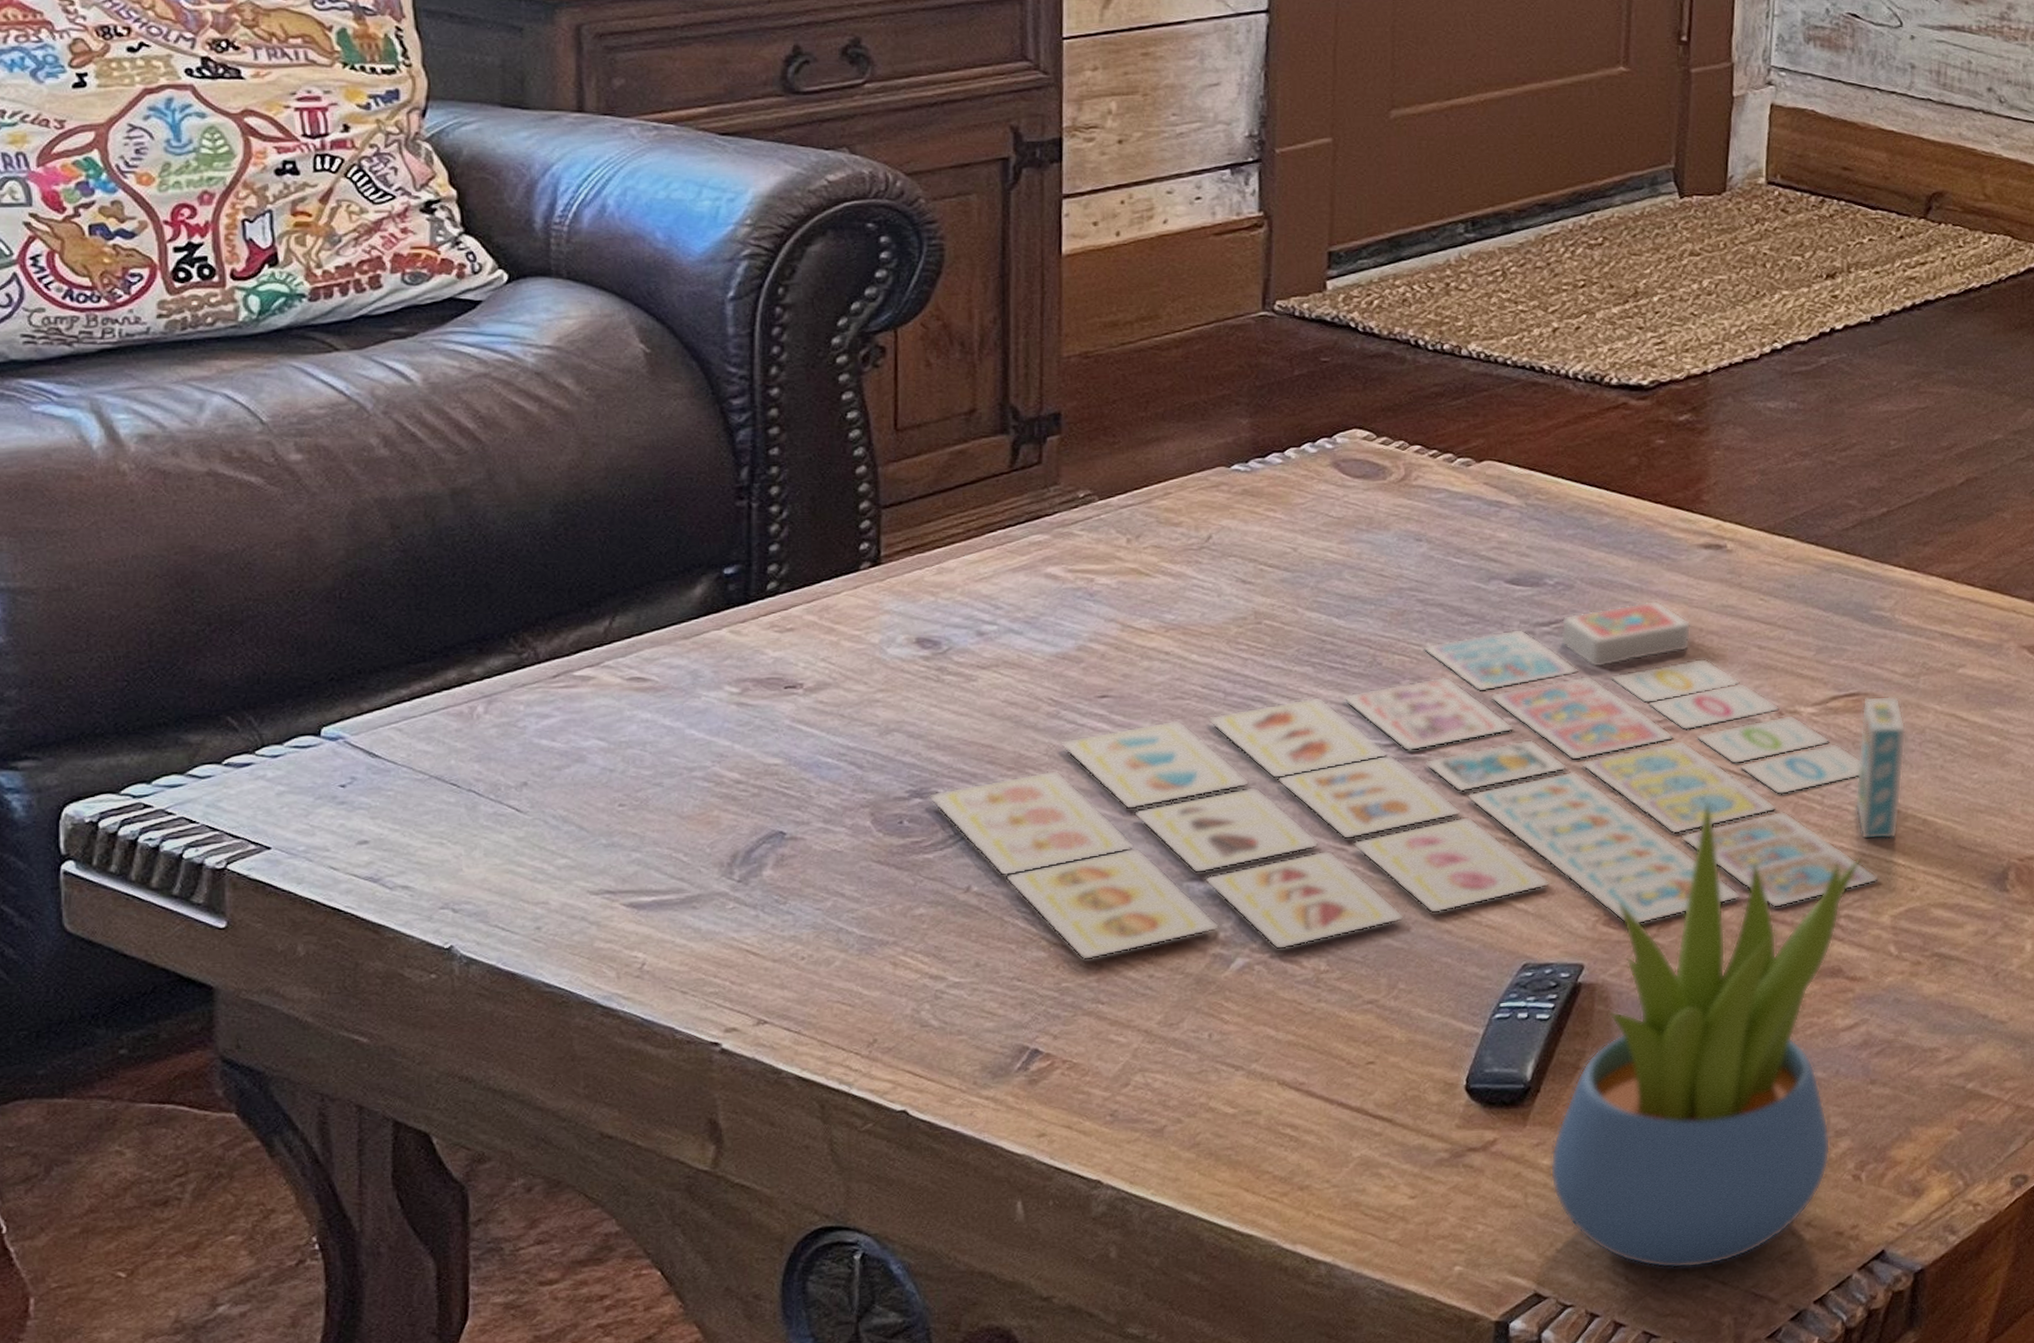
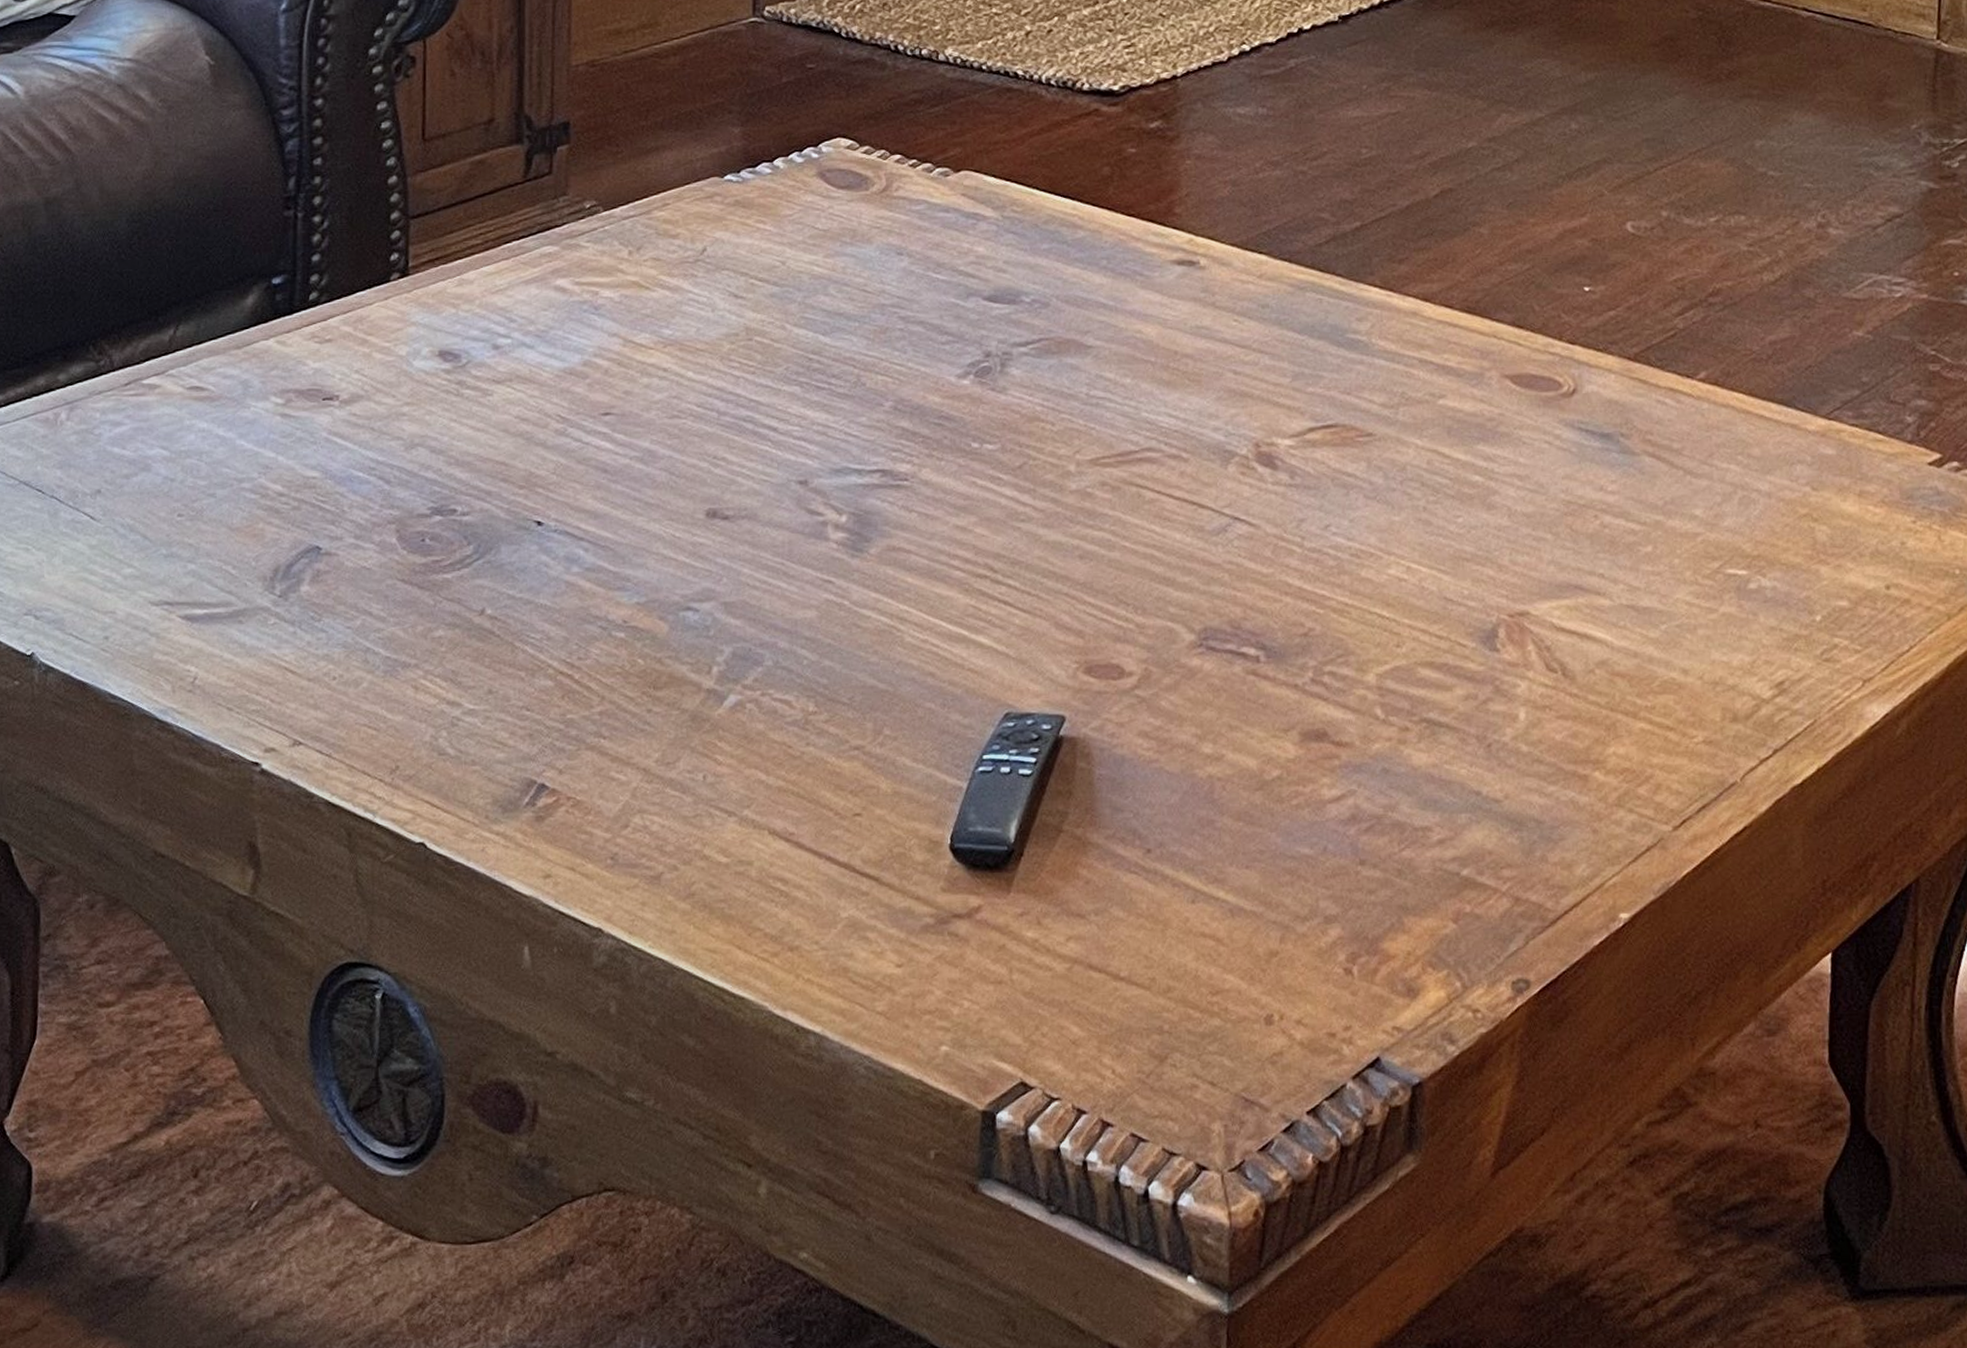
board game: present [929,600,1906,961] -> none [449,320,1387,691]
succulent plant: present [1550,803,1862,1269] -> none [1034,542,1344,1064]

